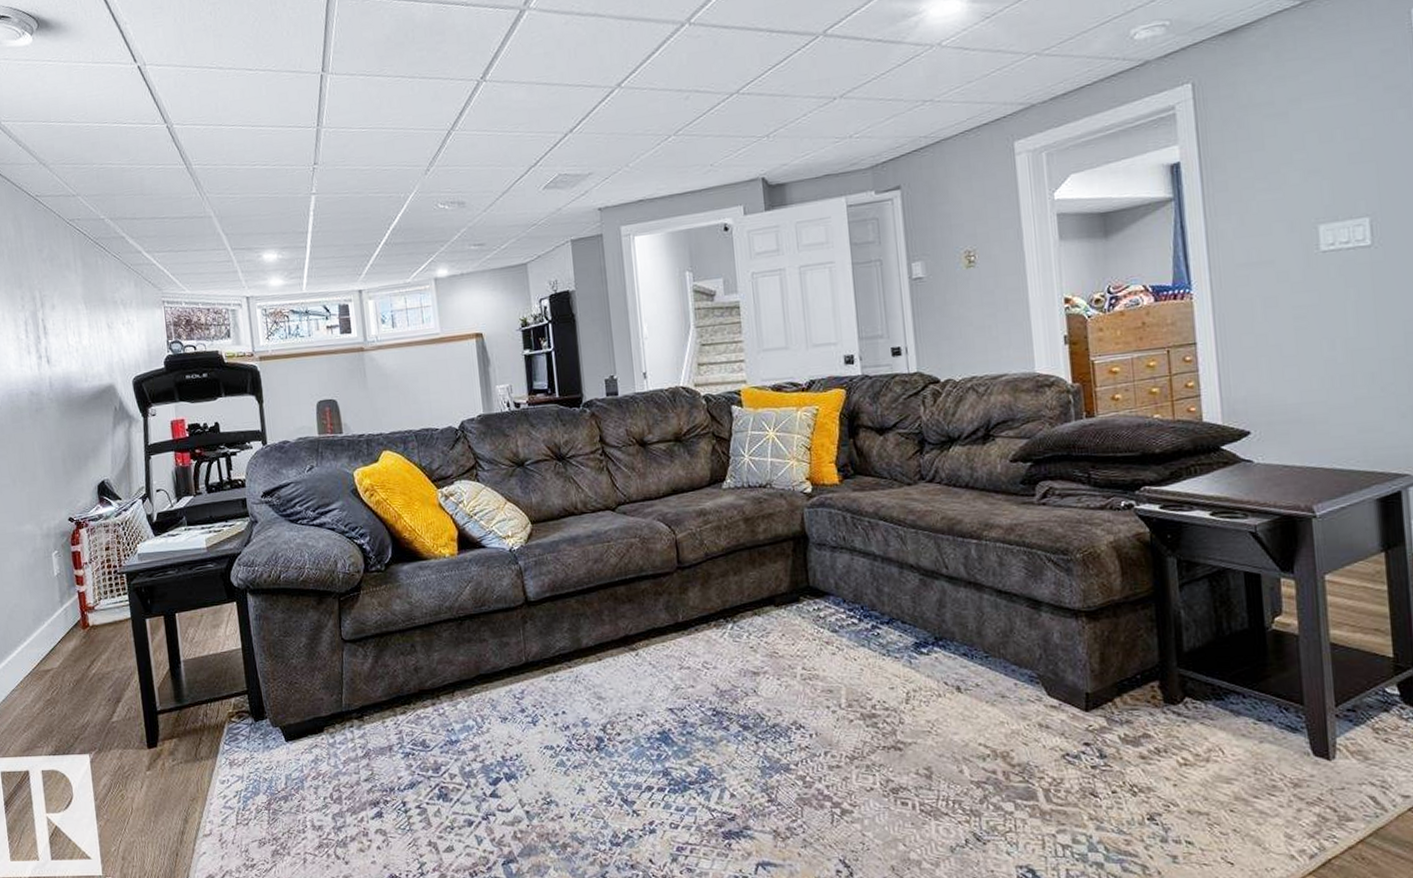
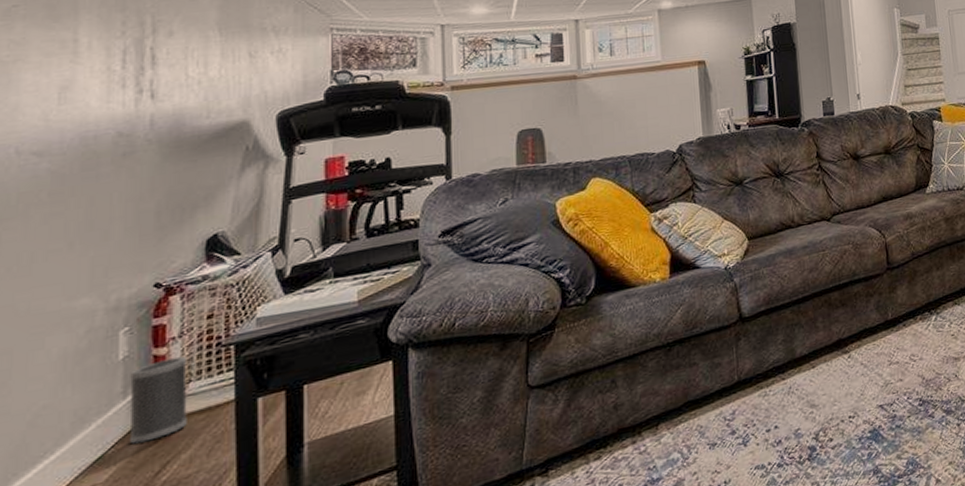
speaker: none [63,579,103,642] -> present [129,356,188,444]

